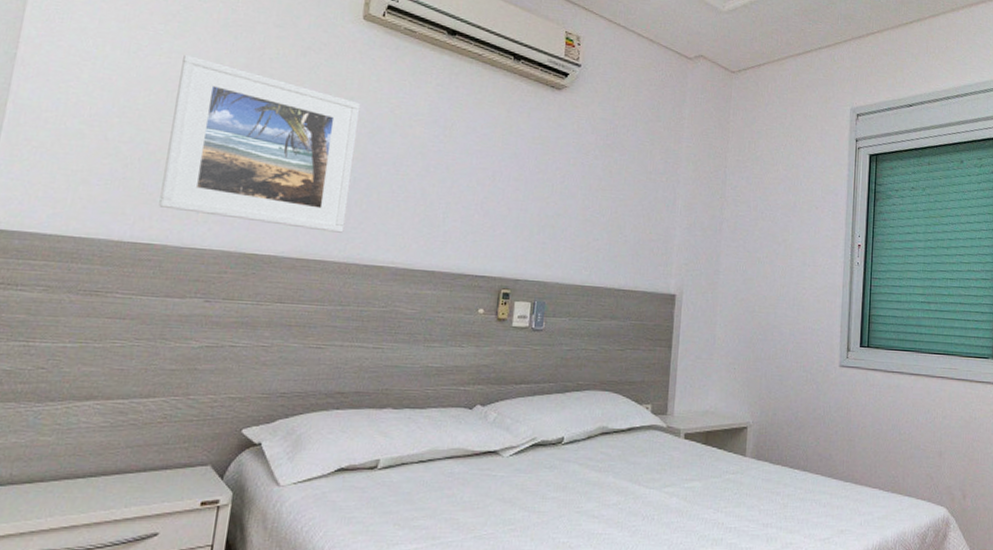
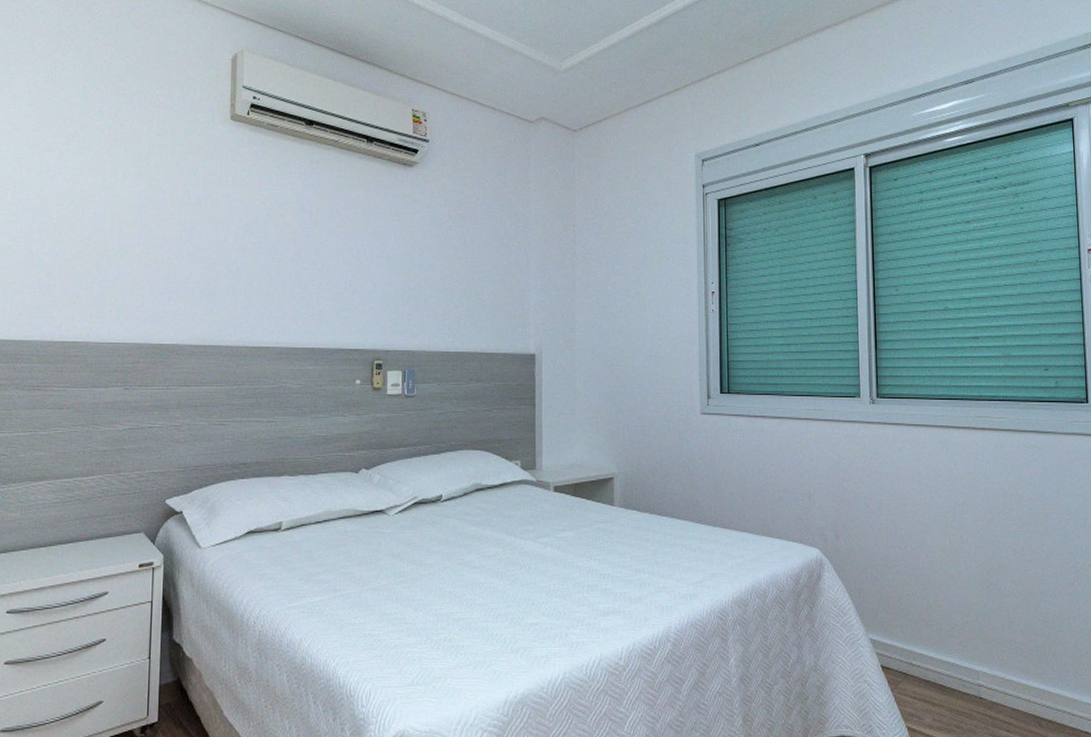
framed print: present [159,54,361,233] -> none [79,169,236,319]

